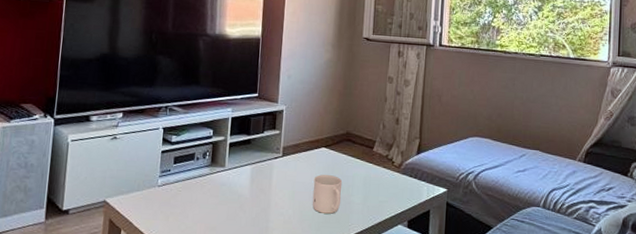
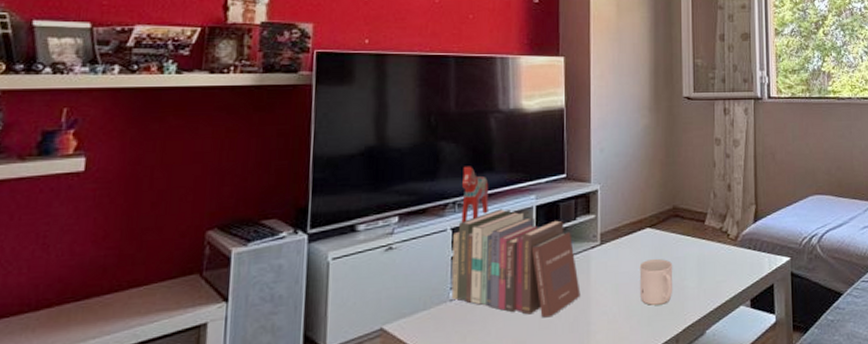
books: none [159,116,263,211] -> present [451,209,581,318]
decorative figurine: none [171,78,195,124] -> present [461,166,489,222]

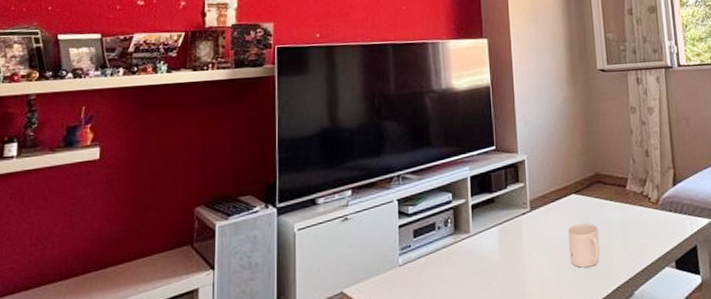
books: present [451,209,581,318] -> none [399,180,515,281]
decorative figurine: present [461,166,489,222] -> none [404,142,428,194]

